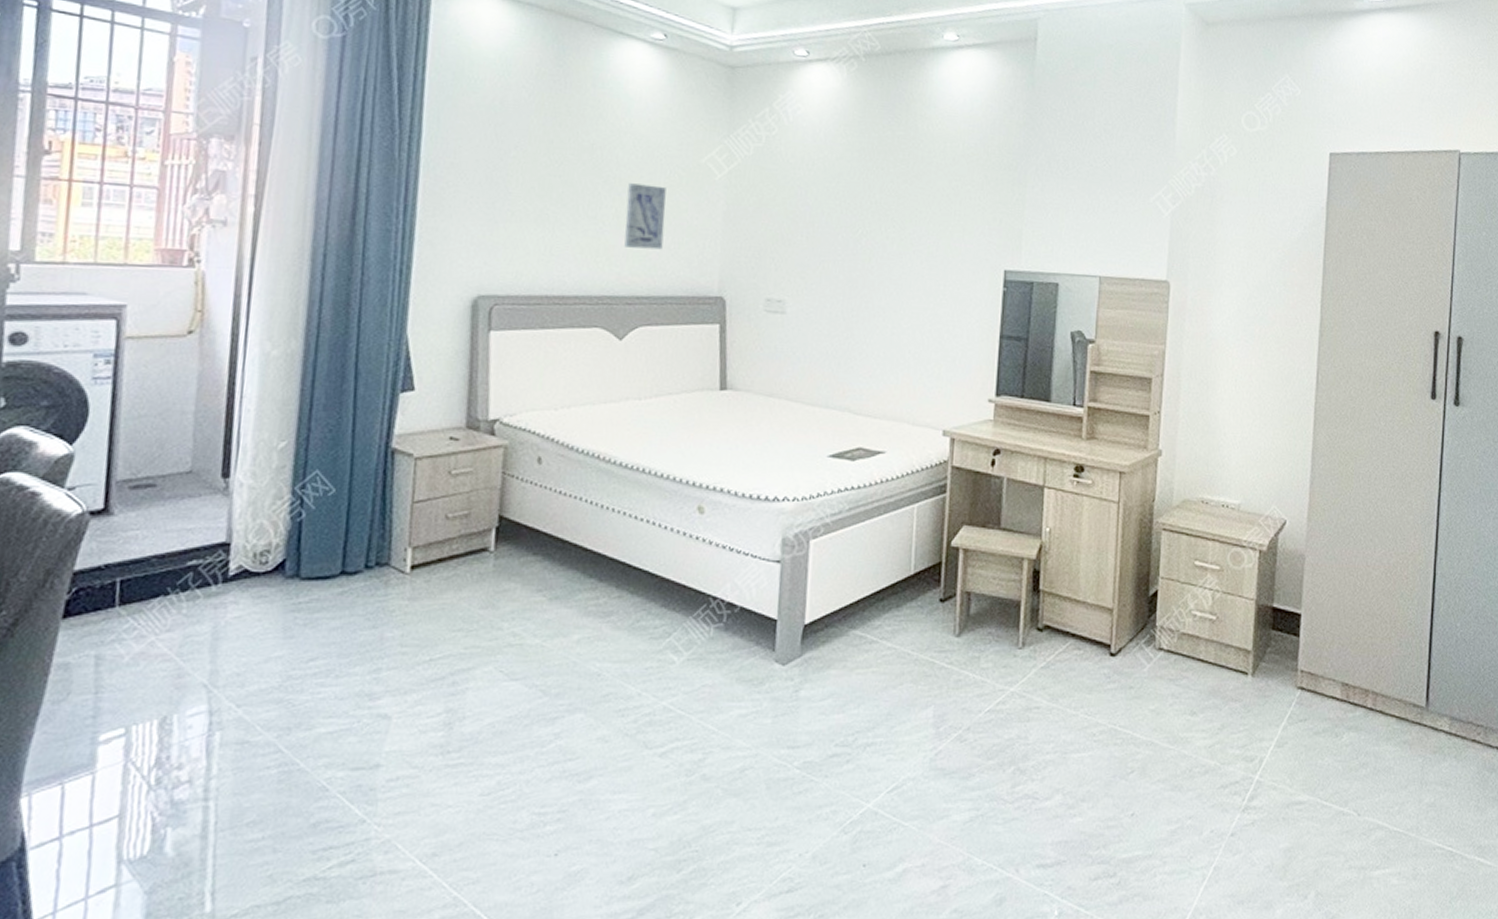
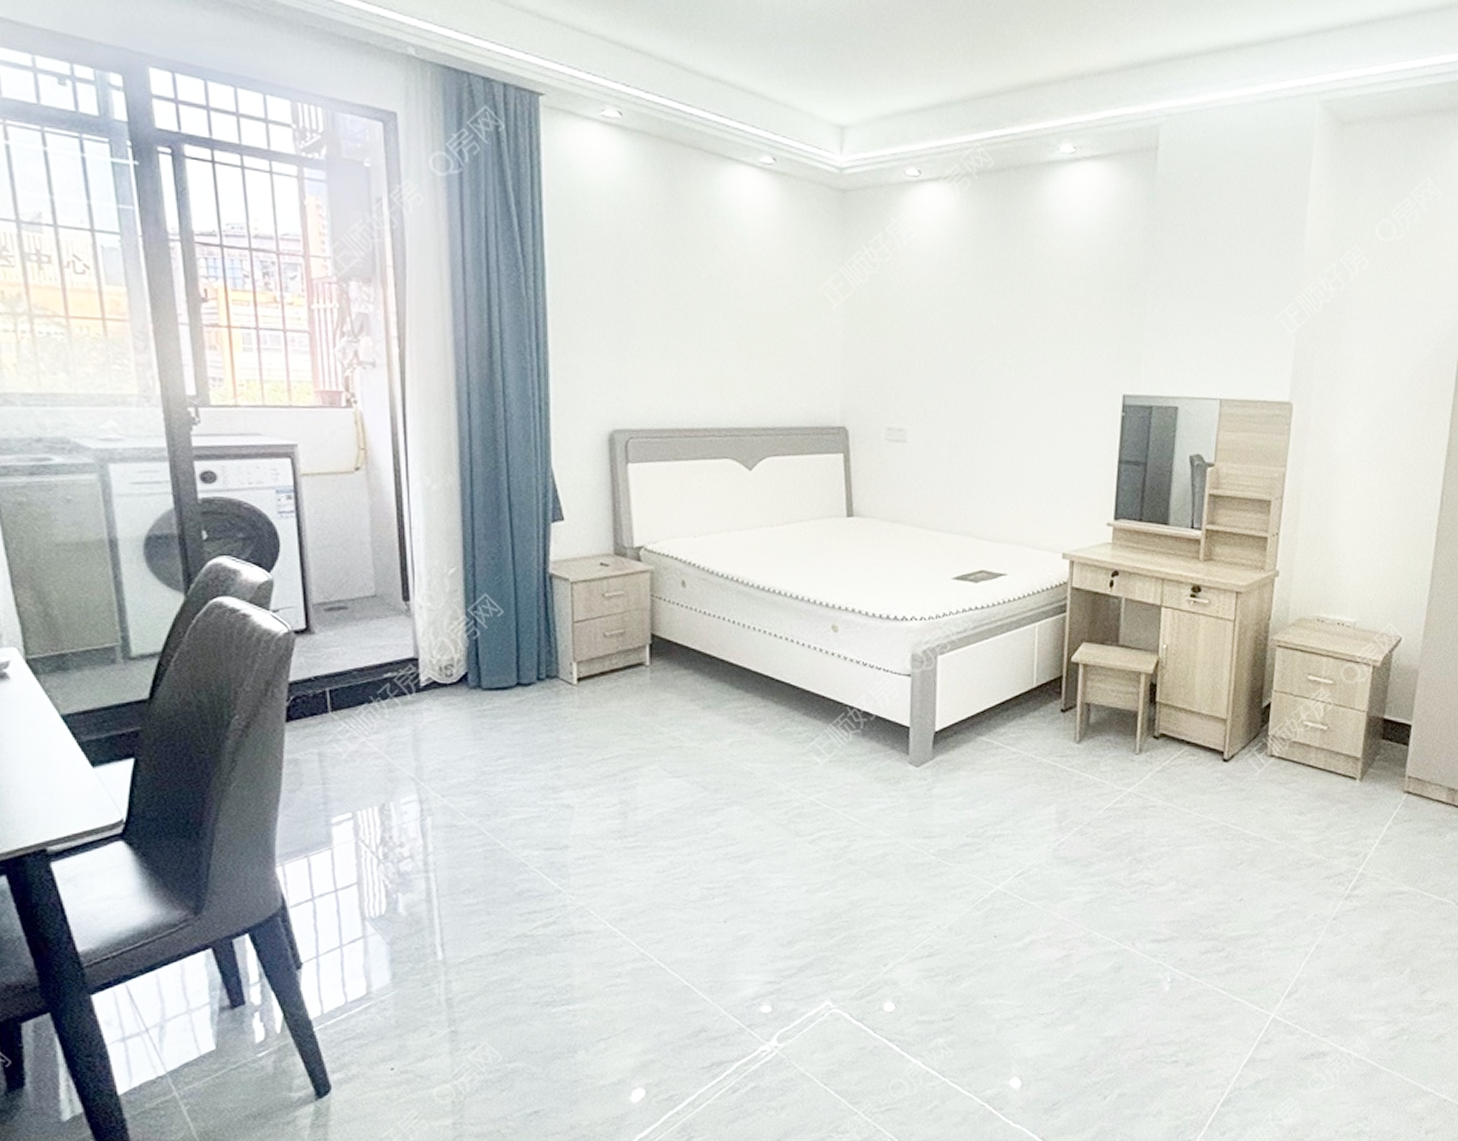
wall art: present [624,183,666,250] -> none [747,315,785,381]

